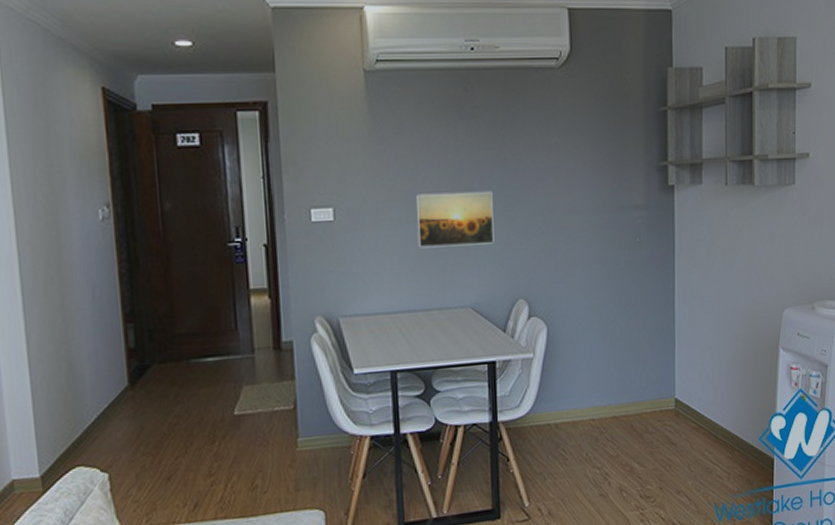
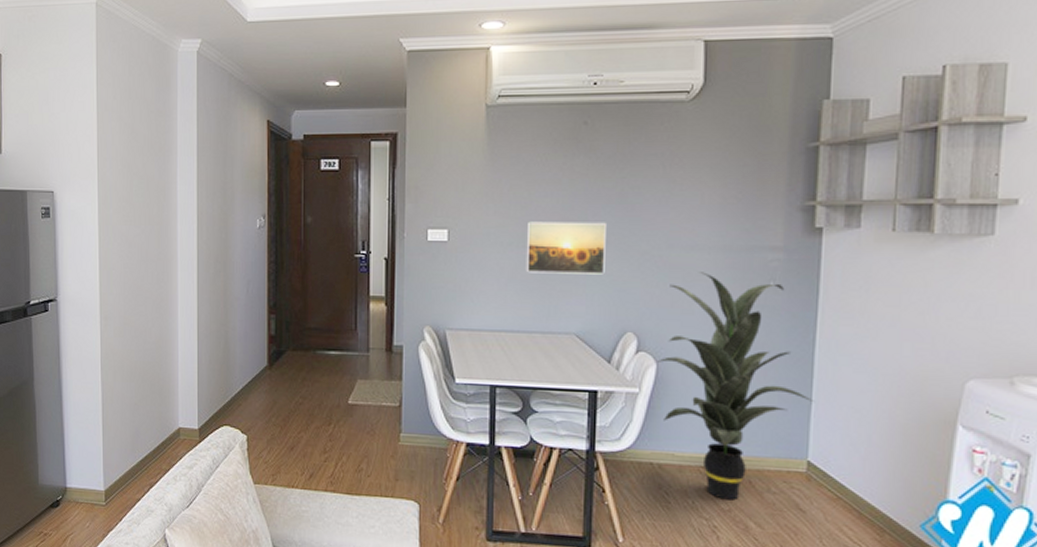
indoor plant: none [547,233,677,447] -> present [657,272,814,500]

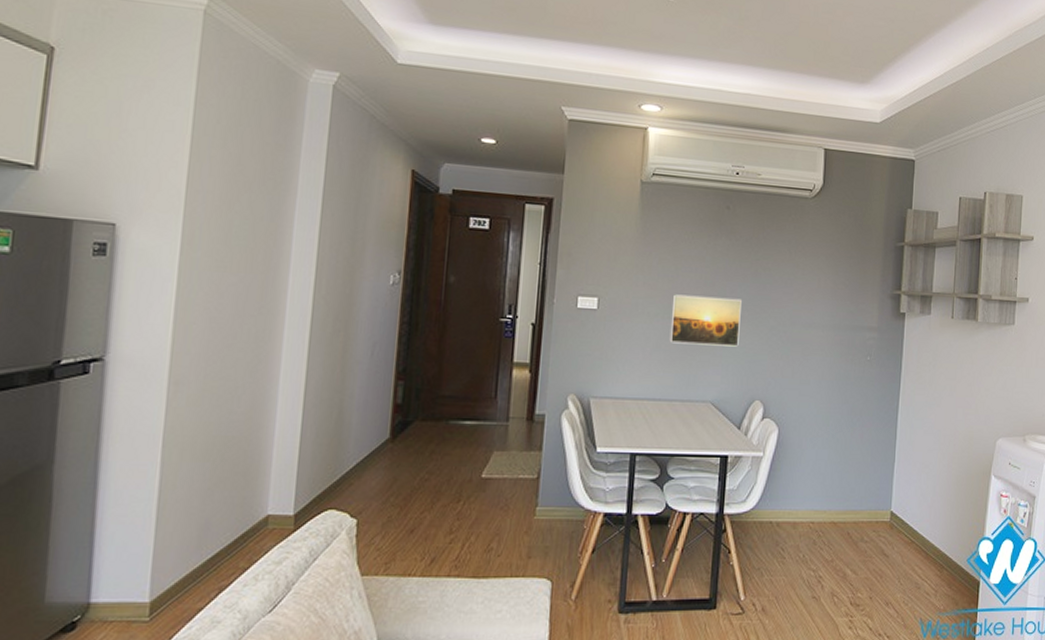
indoor plant: present [657,272,814,500] -> none [779,347,897,551]

